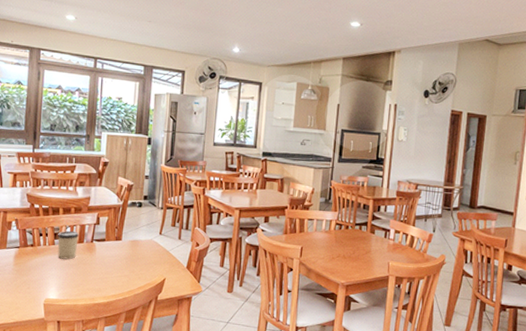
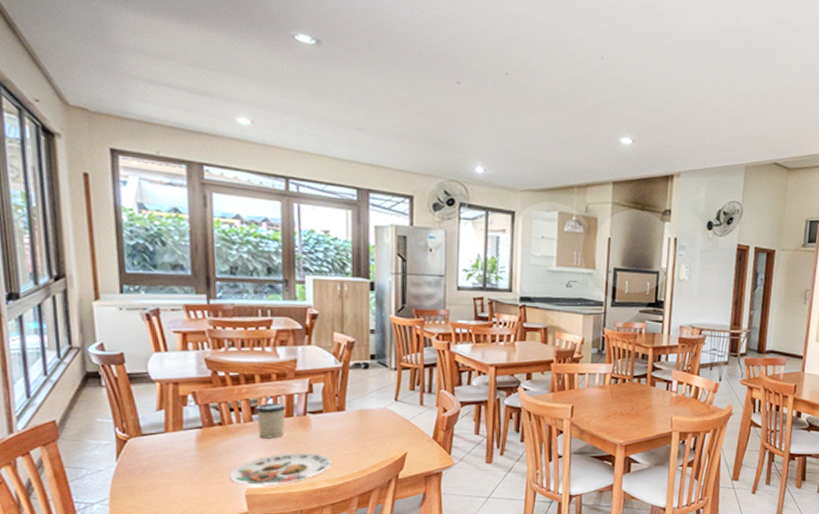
plate: none [34,272,109,298] -> present [229,452,332,486]

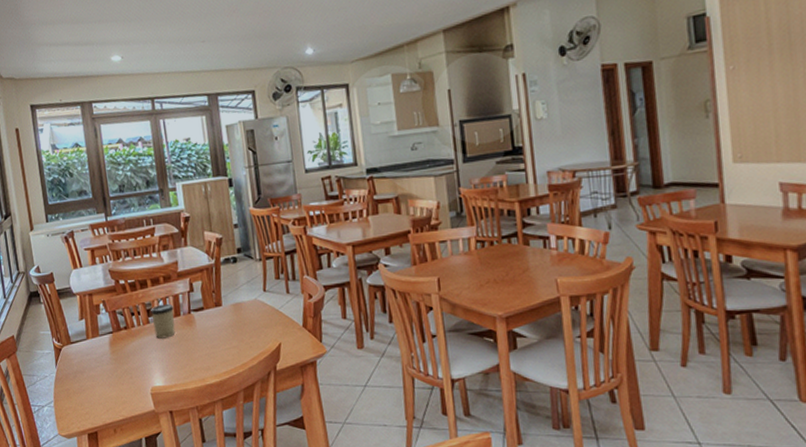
plate: present [229,452,332,486] -> none [137,349,217,385]

